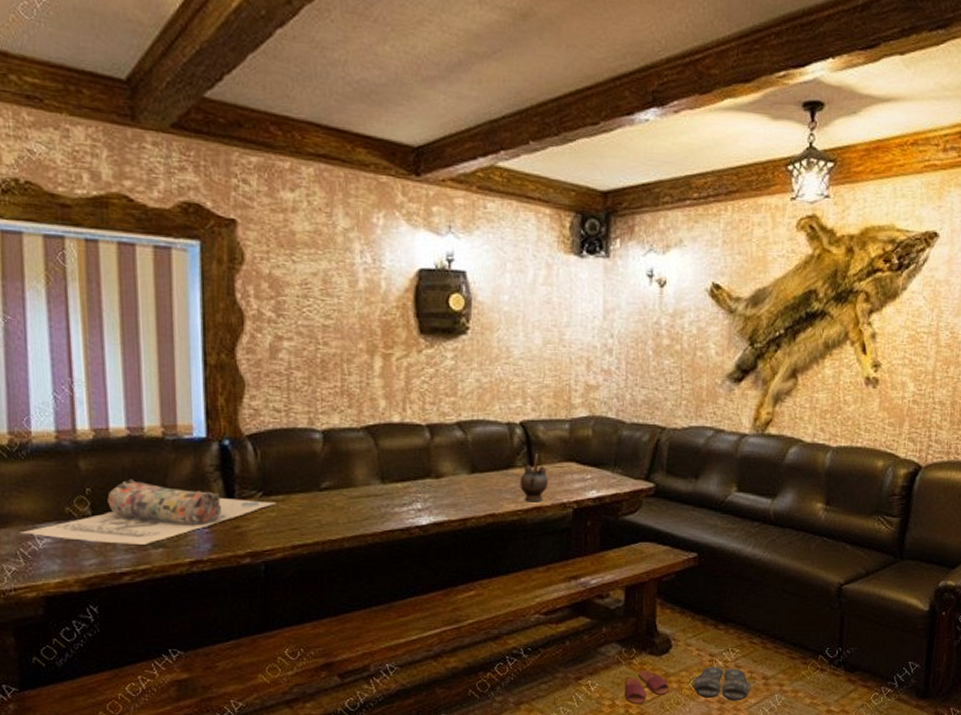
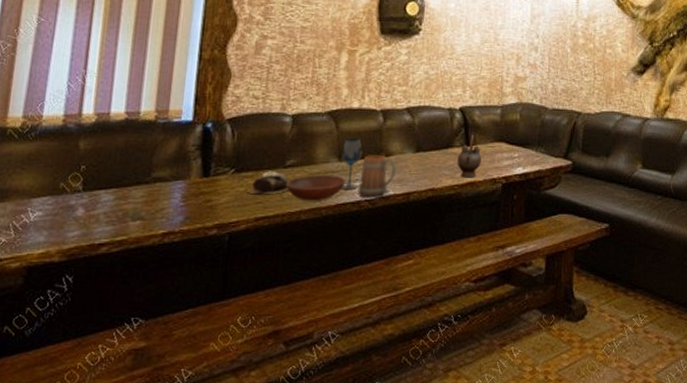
towel: present [19,479,276,545] -> none [15,157,245,217]
bread: none [279,494,327,521] -> present [247,171,289,195]
wooden bowl: none [322,498,392,527] -> present [285,175,346,201]
wineglass: none [385,457,408,516] -> present [341,138,363,190]
beer mug: none [406,475,450,524] -> present [358,154,397,198]
slippers: present [624,670,670,703] -> none [544,336,585,370]
slippers: present [693,666,751,701] -> none [606,332,658,367]

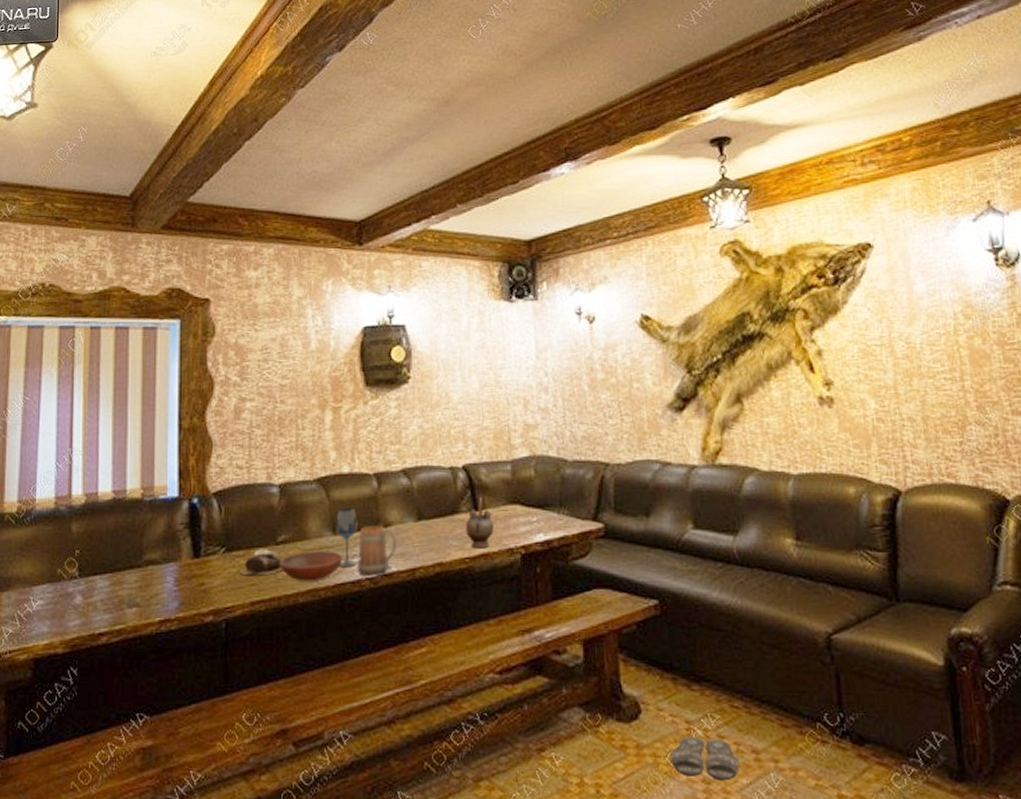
slippers: none [606,332,658,367] -> present [670,736,740,781]

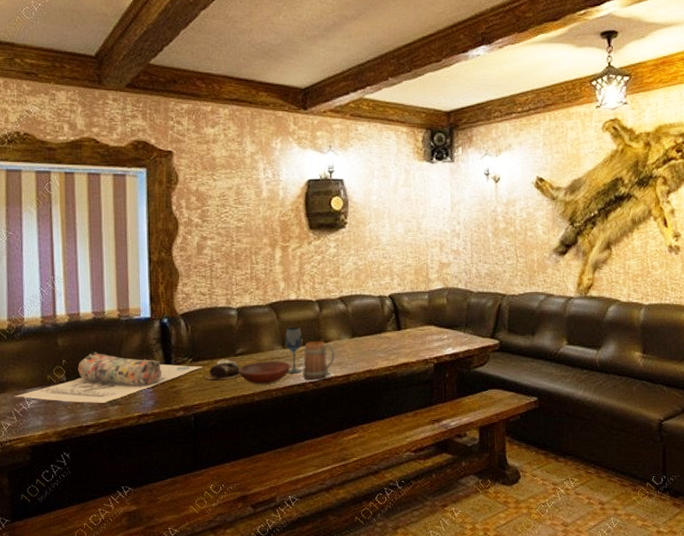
towel: none [18,540,237,604] -> present [14,352,202,403]
teapot: present [466,497,494,549] -> none [391,320,413,359]
slippers: present [670,736,740,781] -> none [540,494,590,524]

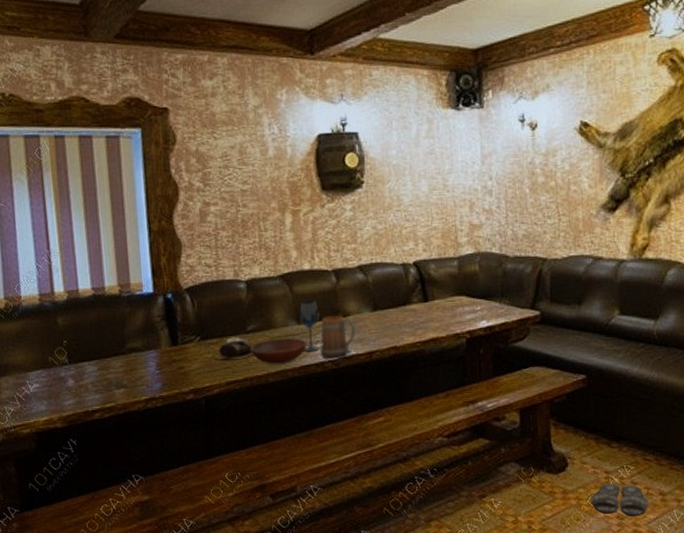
towel: present [14,352,202,403] -> none [15,331,211,386]
slippers: none [540,494,590,524] -> present [591,483,648,517]

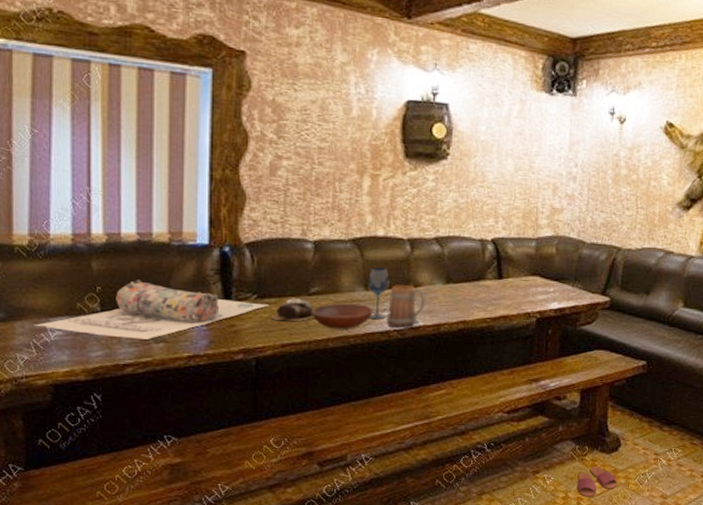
towel: none [15,331,211,386] -> present [33,279,269,340]
slippers: none [526,488,569,520] -> present [577,466,618,496]
slippers: present [591,483,648,517] -> none [639,464,691,497]

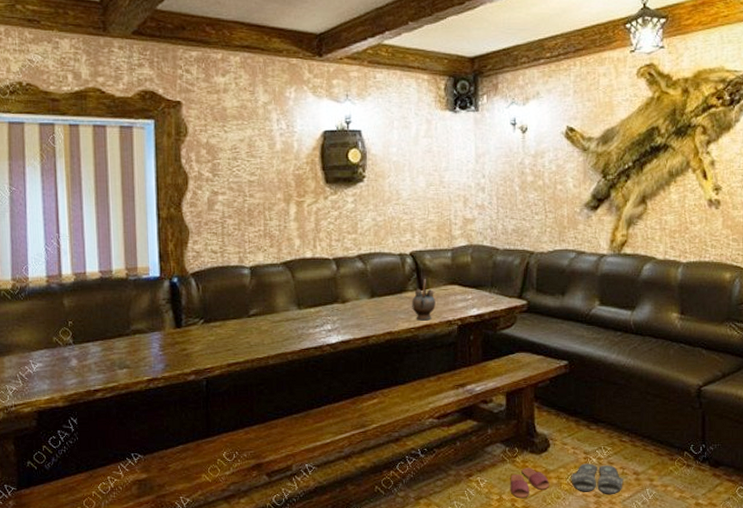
towel: present [33,279,269,340] -> none [19,313,214,366]
bread: present [271,298,314,322] -> none [217,320,255,343]
wooden bowl: present [311,303,374,329] -> none [251,322,307,347]
wineglass: present [368,267,390,320] -> none [300,287,320,336]
beer mug: present [386,284,426,328] -> none [319,301,354,343]
teapot: none [489,268,515,312] -> present [412,279,436,321]
slippers: none [639,464,691,497] -> present [571,463,623,495]

